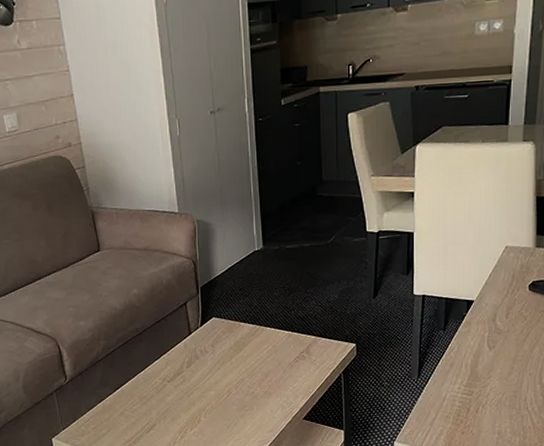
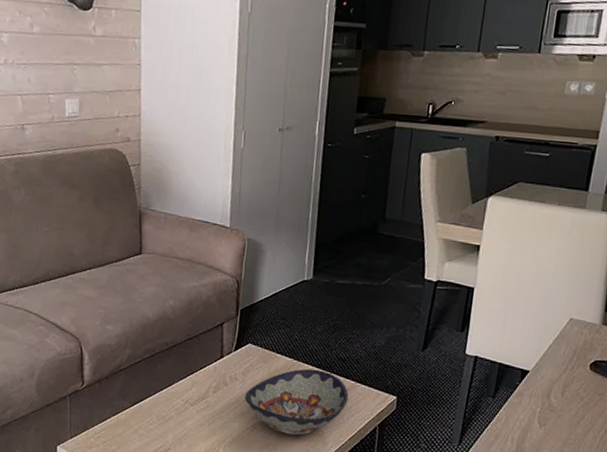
decorative bowl: none [217,331,312,394] -> present [245,368,349,436]

